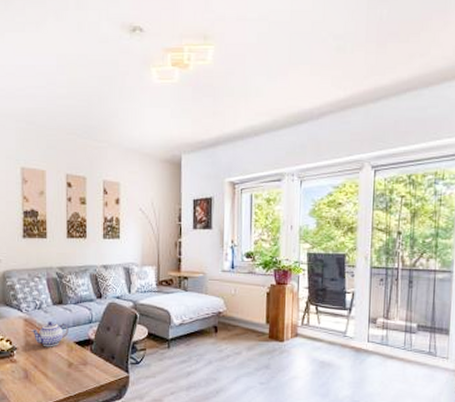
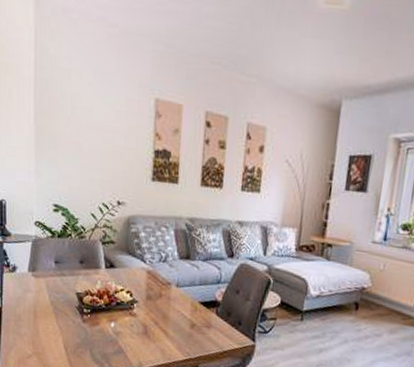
teapot: present [31,321,69,347] -> none [154,276,195,305]

